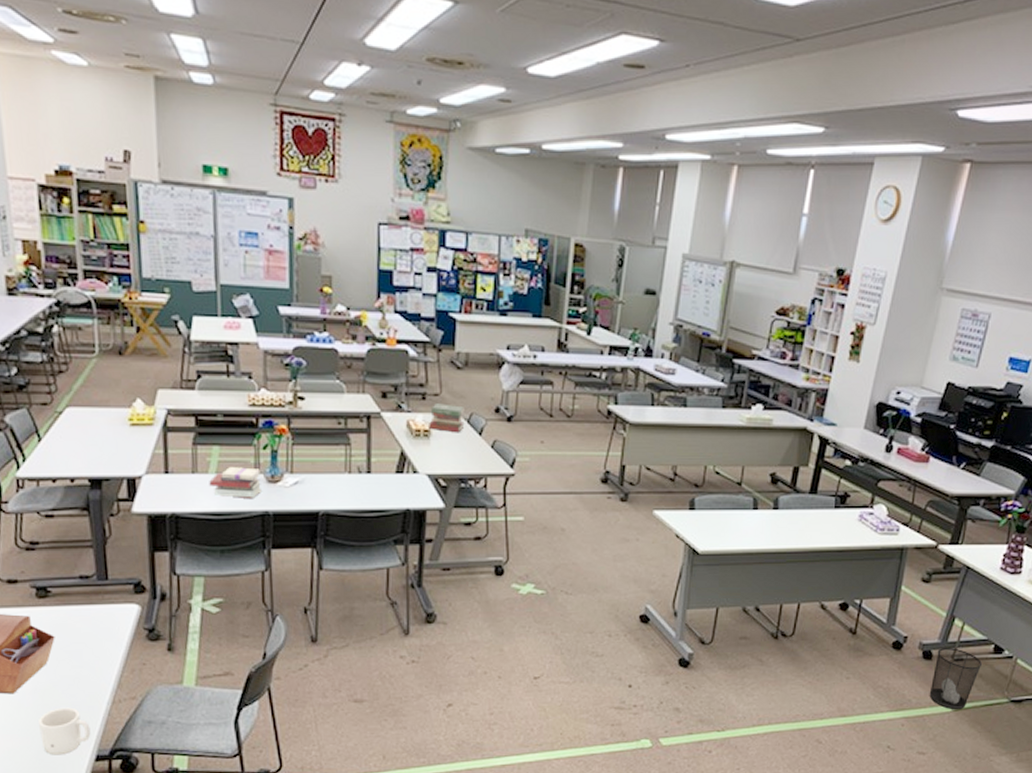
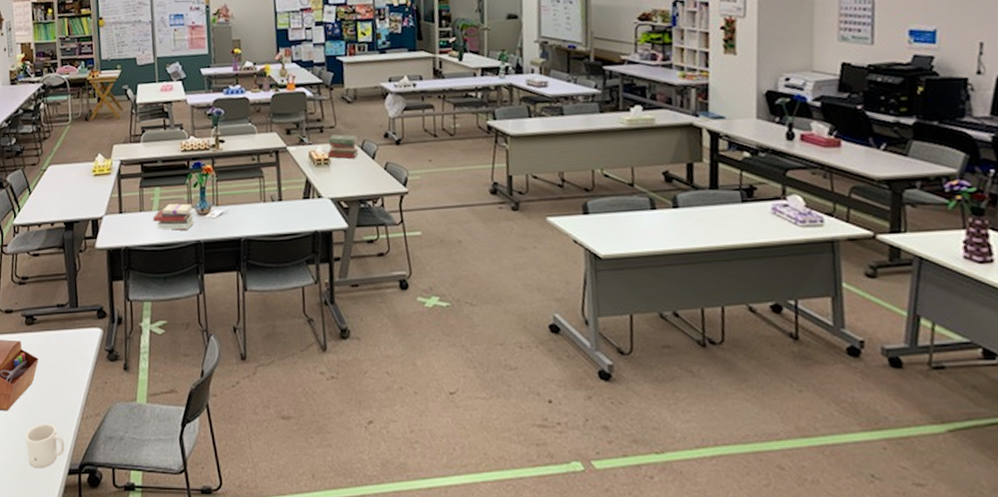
waste bin: present [929,648,983,710] -> none [907,353,973,430]

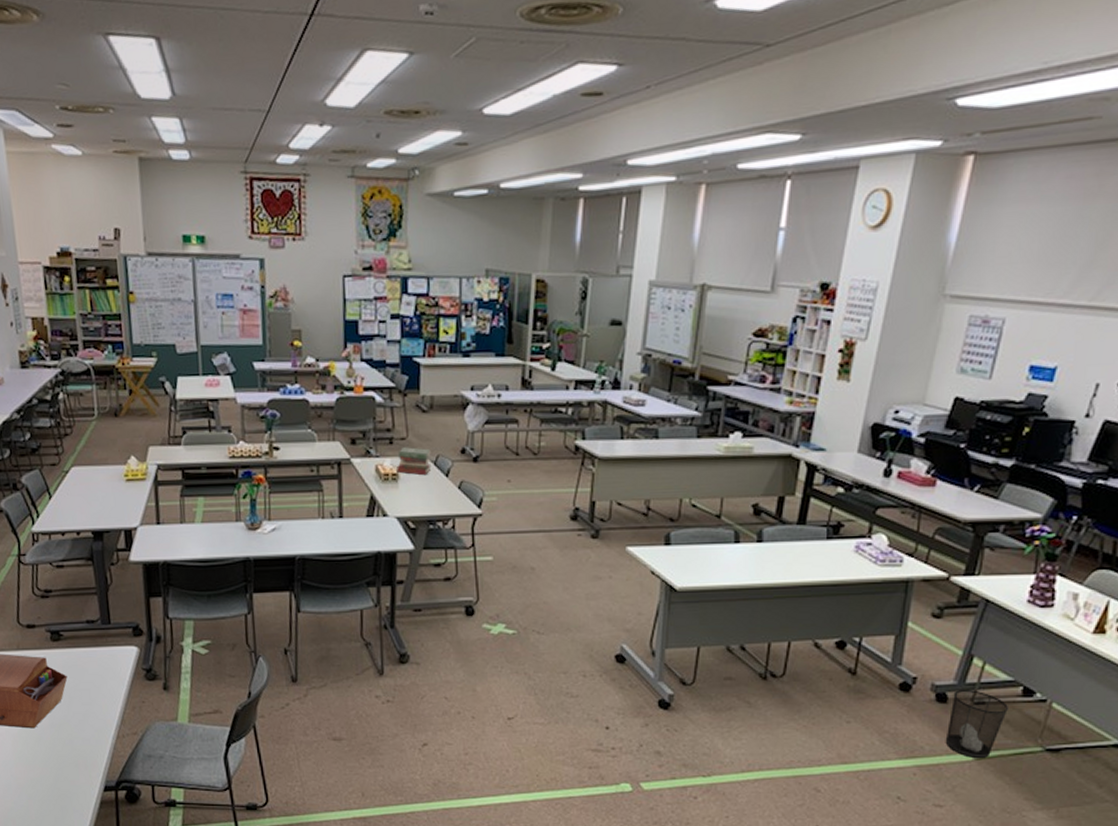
mug: present [26,423,65,468] -> none [56,741,100,785]
books: present [153,203,194,231] -> none [196,516,242,547]
waste bin: none [907,353,973,430] -> present [945,690,1010,759]

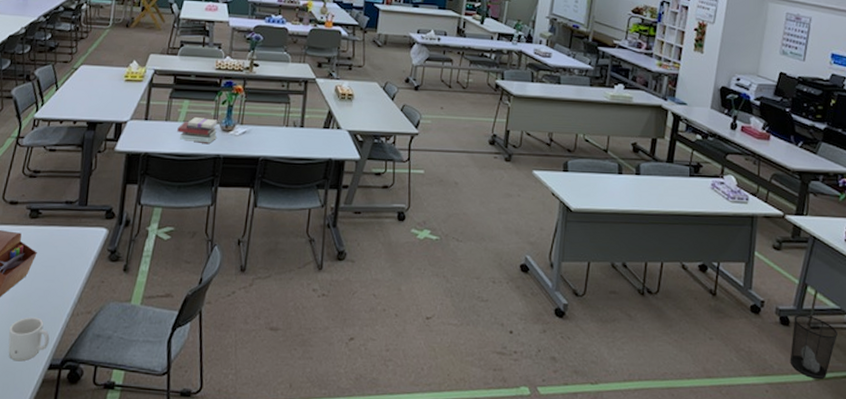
mug: none [56,741,100,785] -> present [8,317,50,362]
books: none [196,516,242,547] -> present [177,117,218,145]
books: present [397,447,431,476] -> none [352,73,381,98]

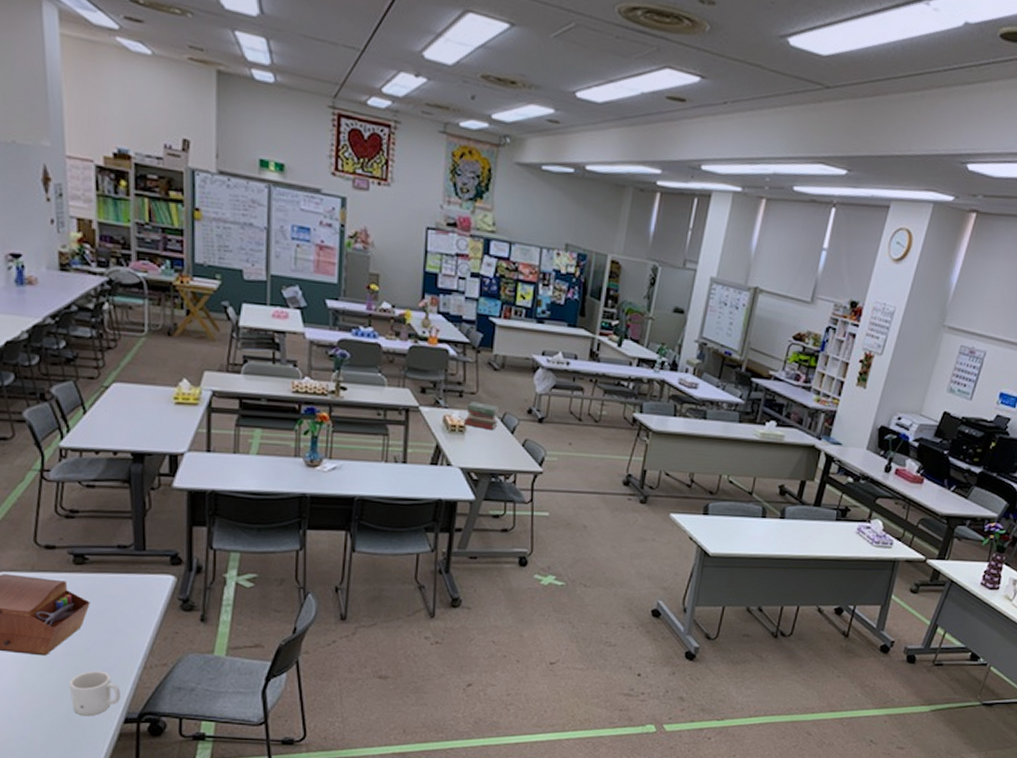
books: present [177,117,218,145] -> none [250,450,300,482]
books: none [352,73,381,98] -> present [464,401,499,431]
waste bin: present [790,315,839,380] -> none [910,653,960,710]

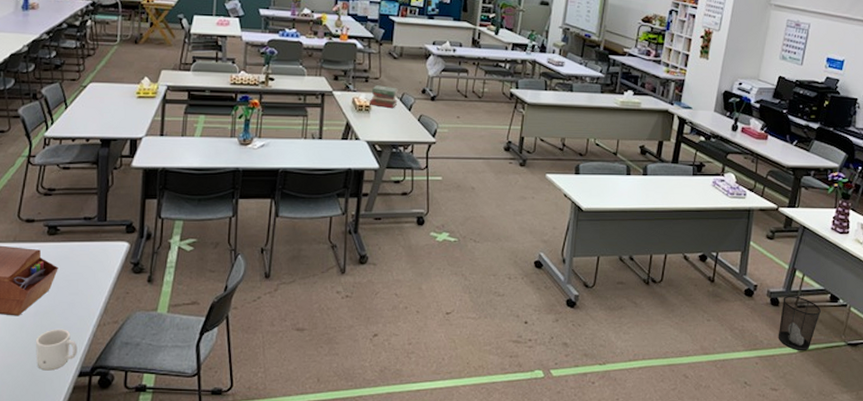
waste bin: none [910,653,960,710] -> present [778,296,822,351]

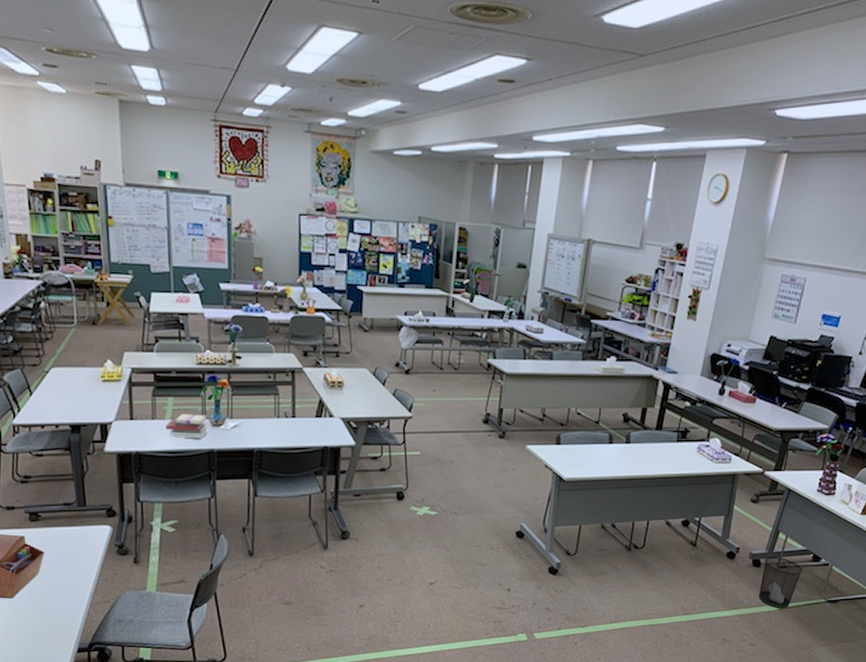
mug: present [36,329,78,371] -> none [32,609,74,648]
books: none [194,132,235,158] -> present [165,414,207,440]
books: present [370,85,398,109] -> none [342,360,371,384]

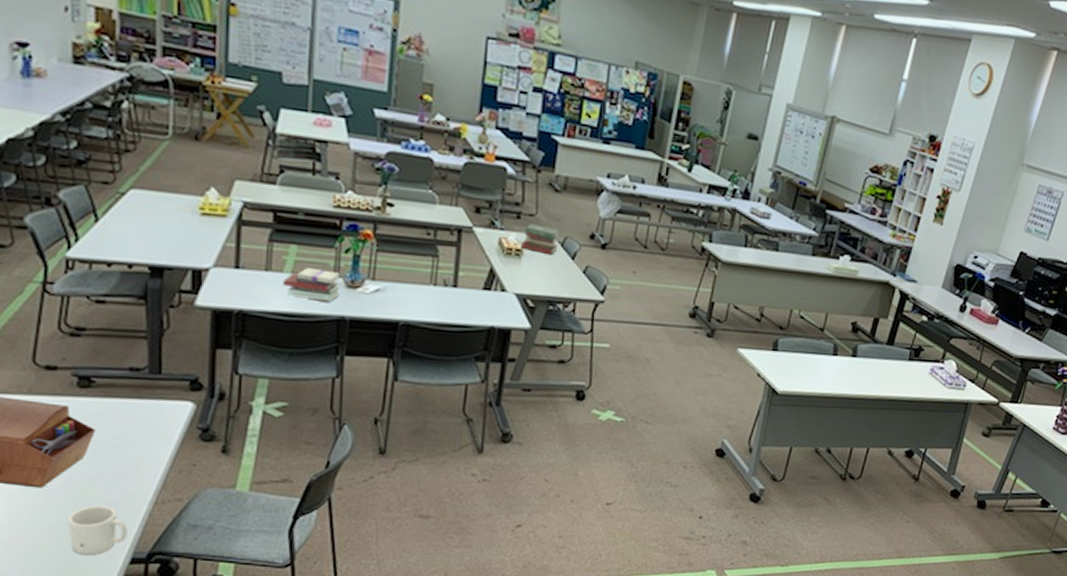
mug: none [32,609,74,648] -> present [69,505,127,556]
books: none [342,360,371,384] -> present [521,224,559,256]
waste bin: present [758,557,803,609] -> none [980,499,1030,558]

